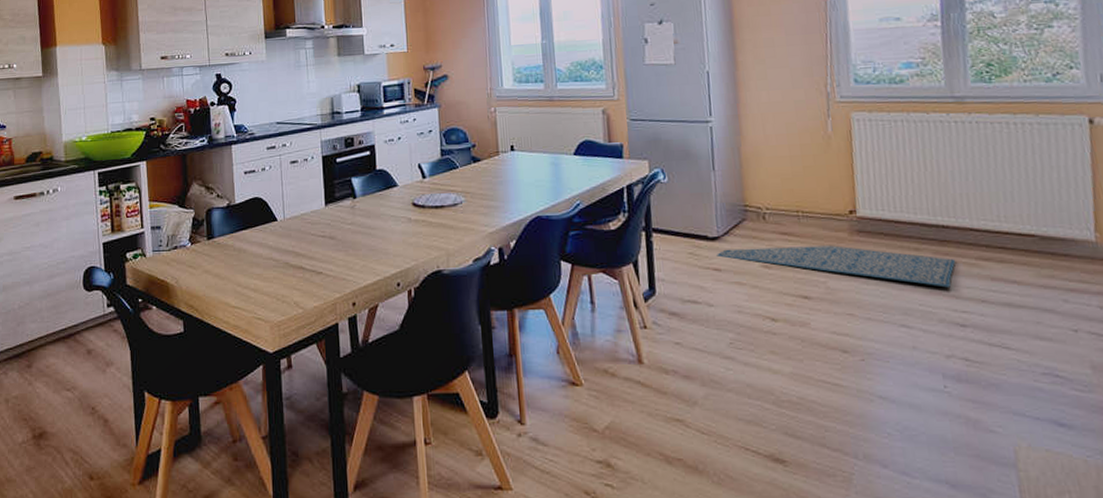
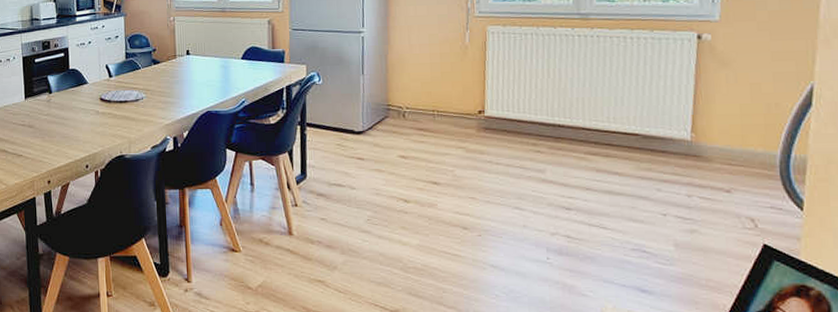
rug: present [717,245,956,288] -> none [361,140,568,177]

